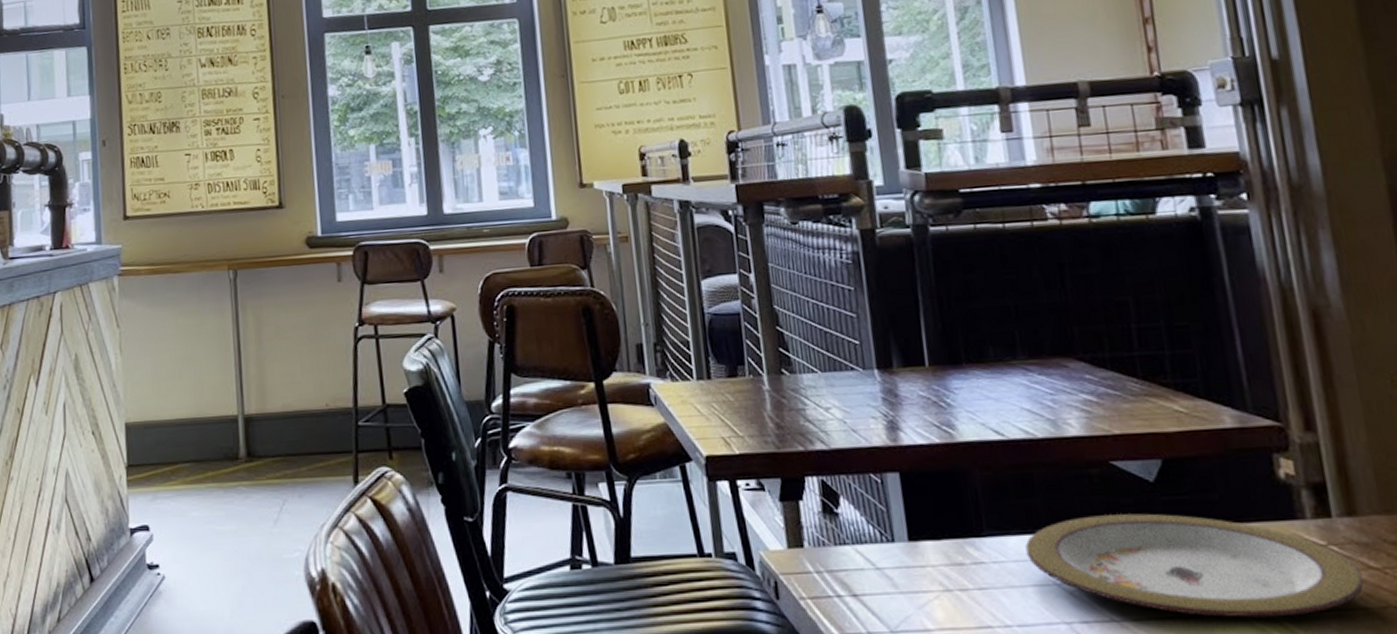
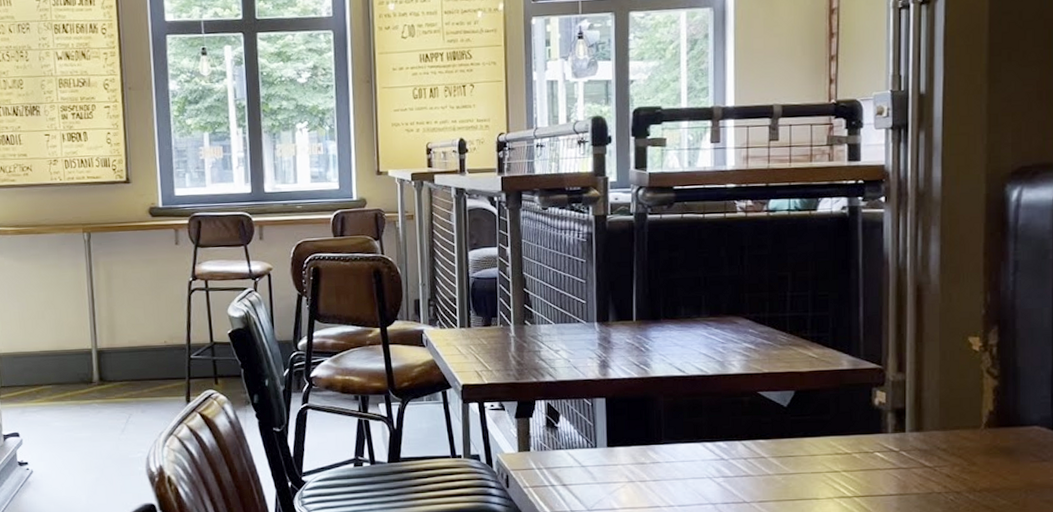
plate: present [1025,513,1365,618] -> none [690,428,920,500]

